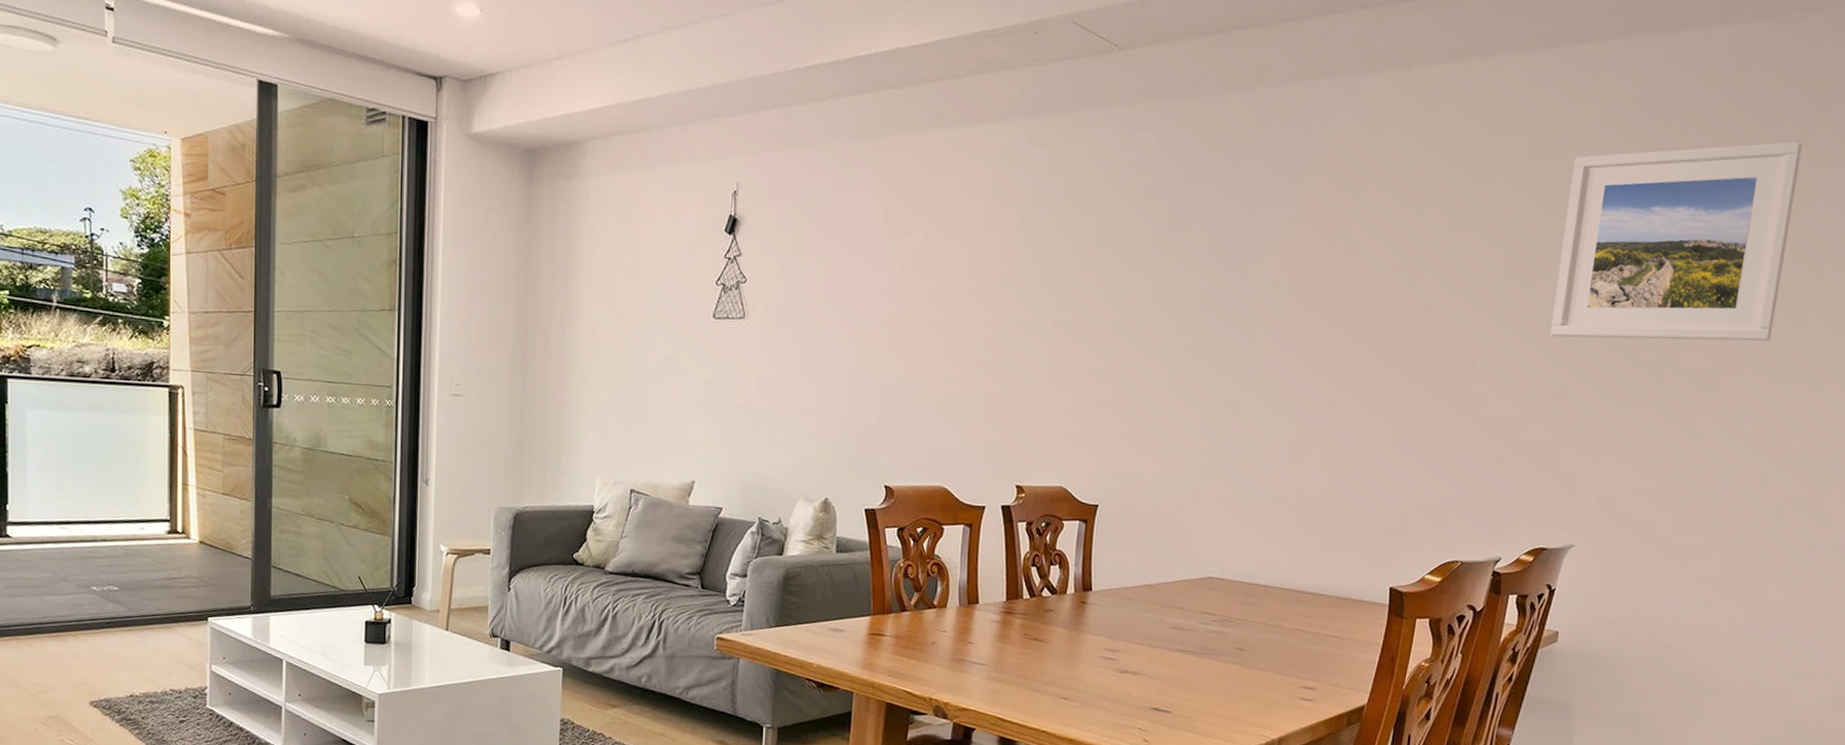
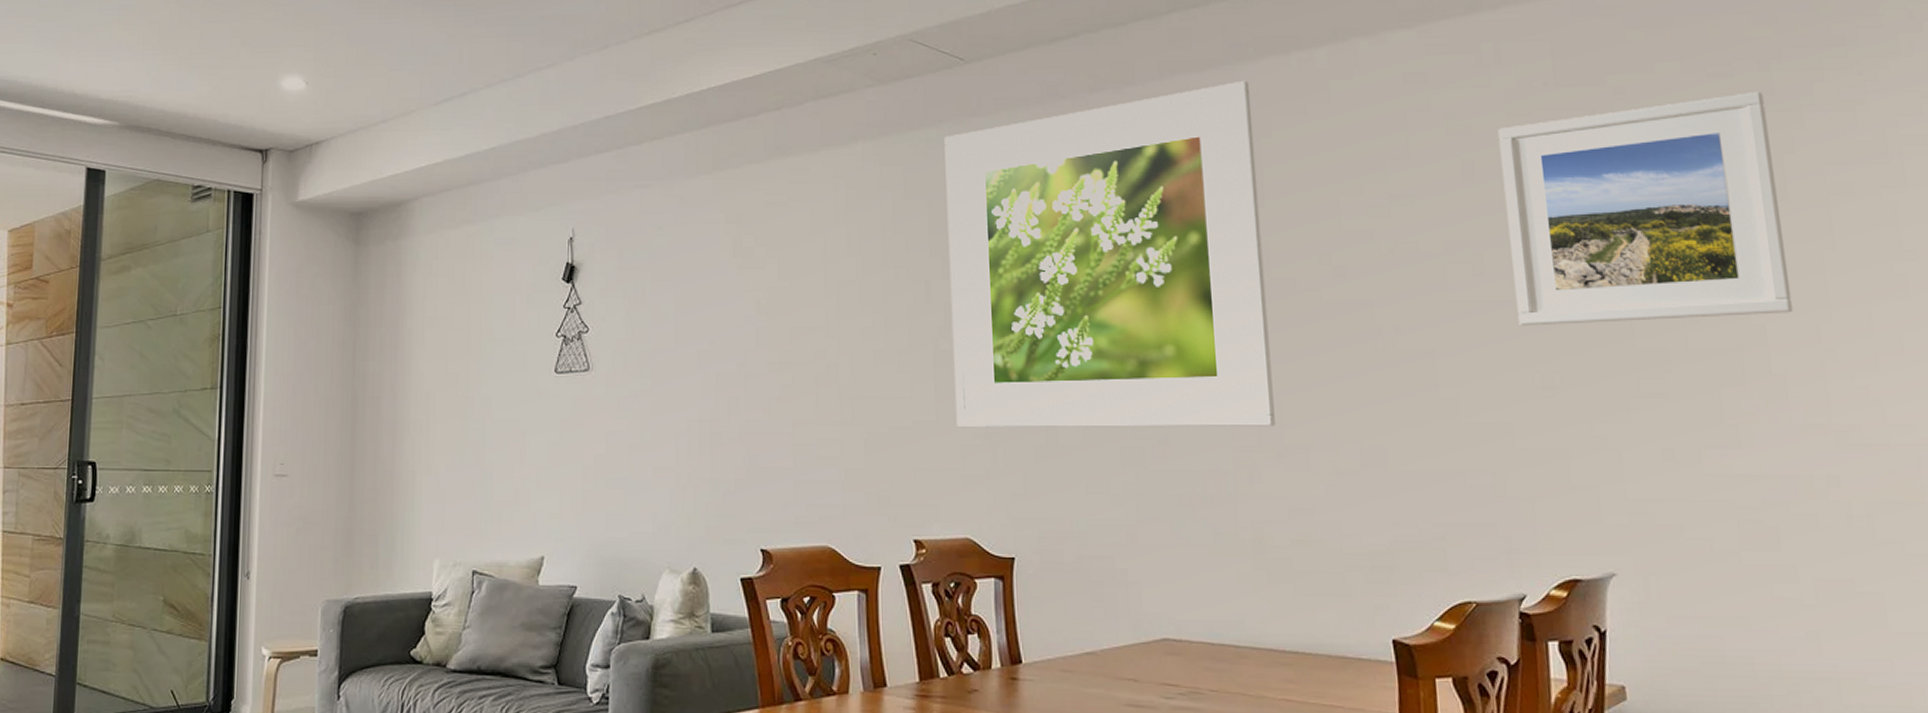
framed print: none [1065,90,1370,409] -> present [944,80,1276,427]

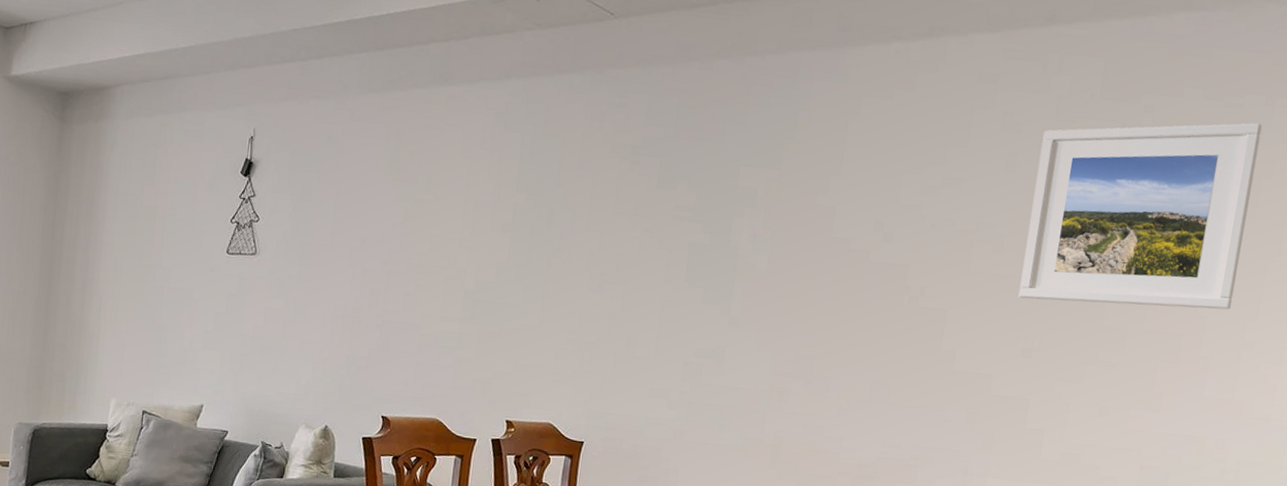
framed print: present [944,80,1276,427] -> none [555,62,850,359]

